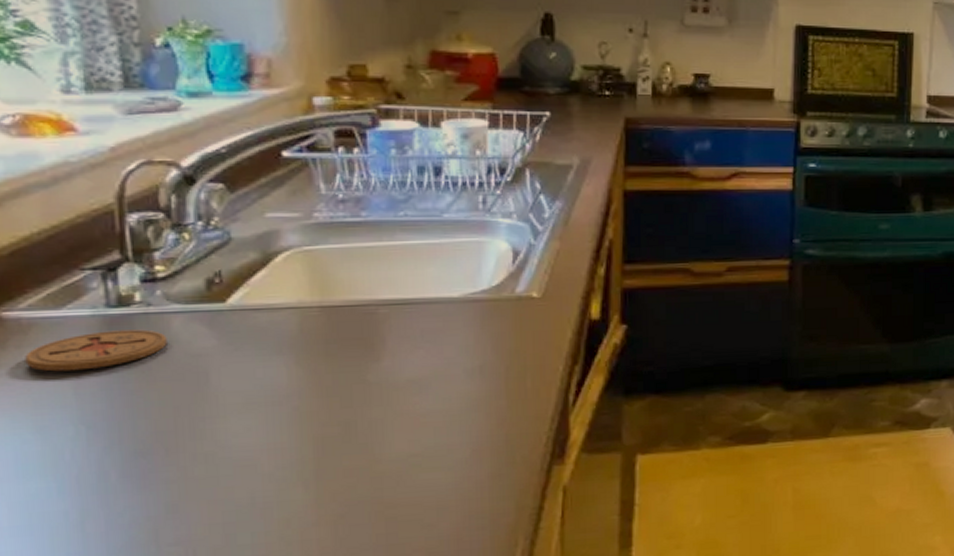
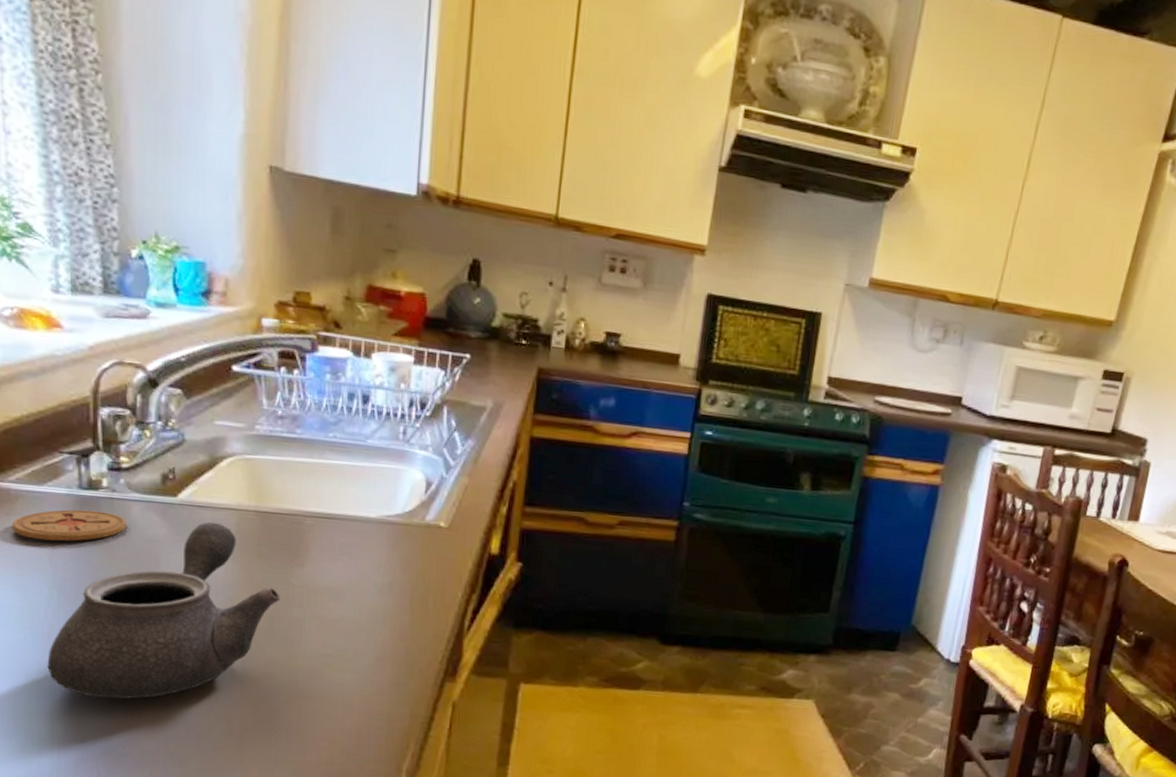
teapot: none [77,324,356,543] -> present [47,521,281,699]

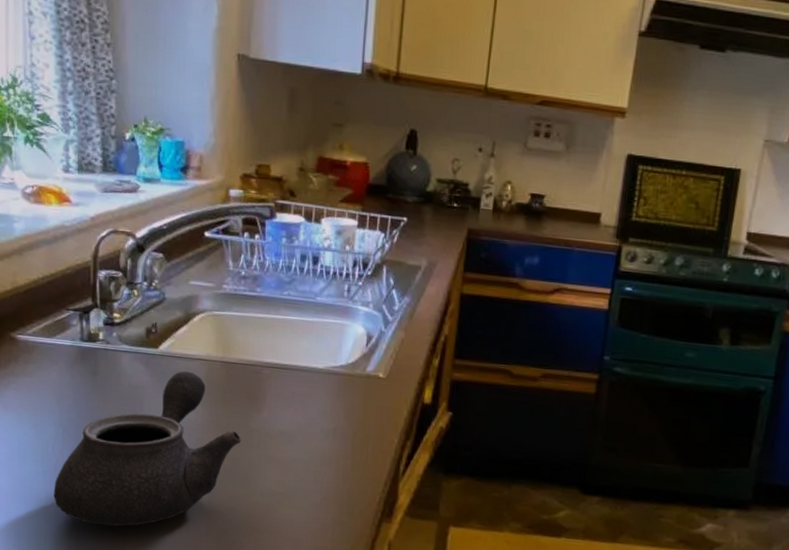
coaster: present [12,509,127,542] -> none [29,359,118,387]

